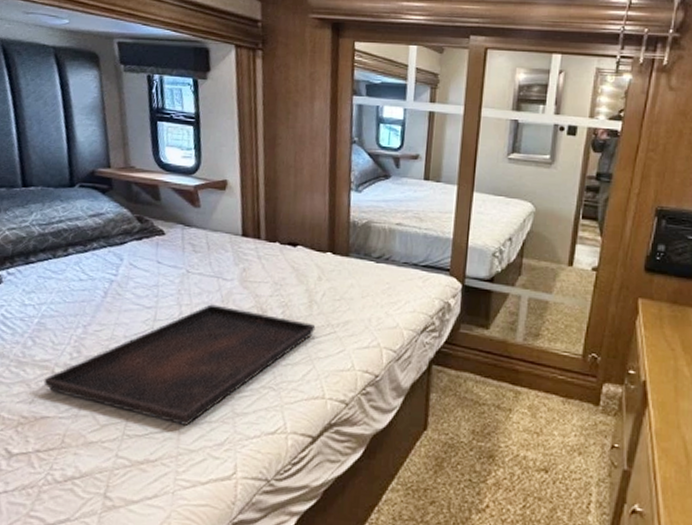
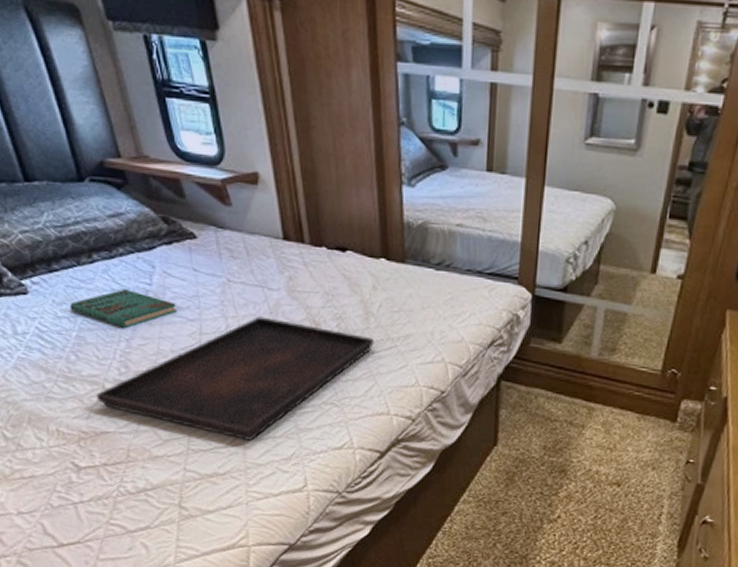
book: none [37,279,137,315] -> present [70,288,178,328]

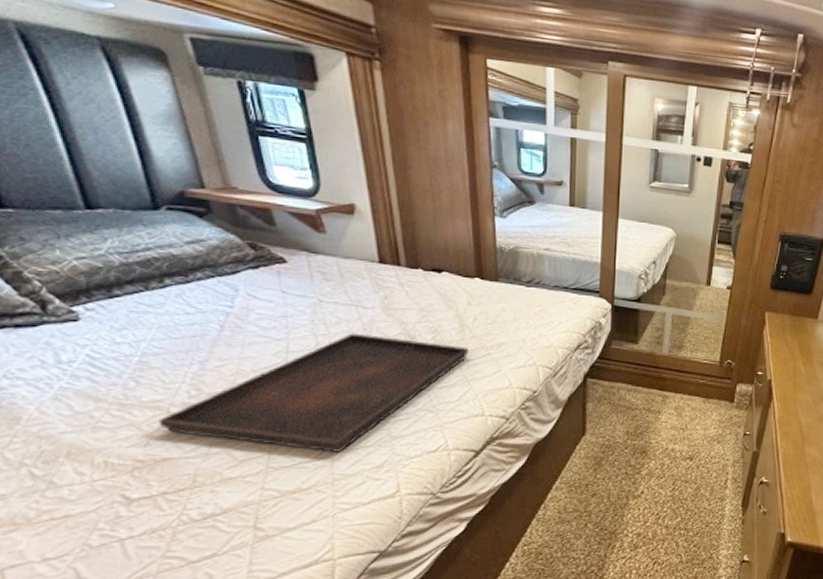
book: present [70,288,178,328] -> none [132,312,262,350]

